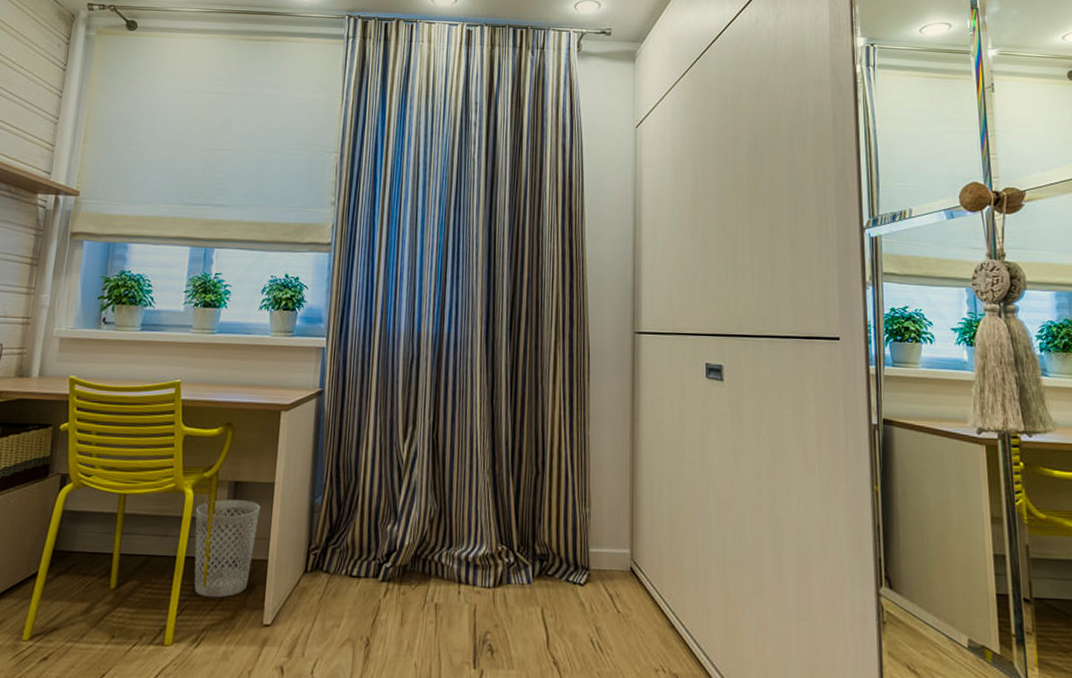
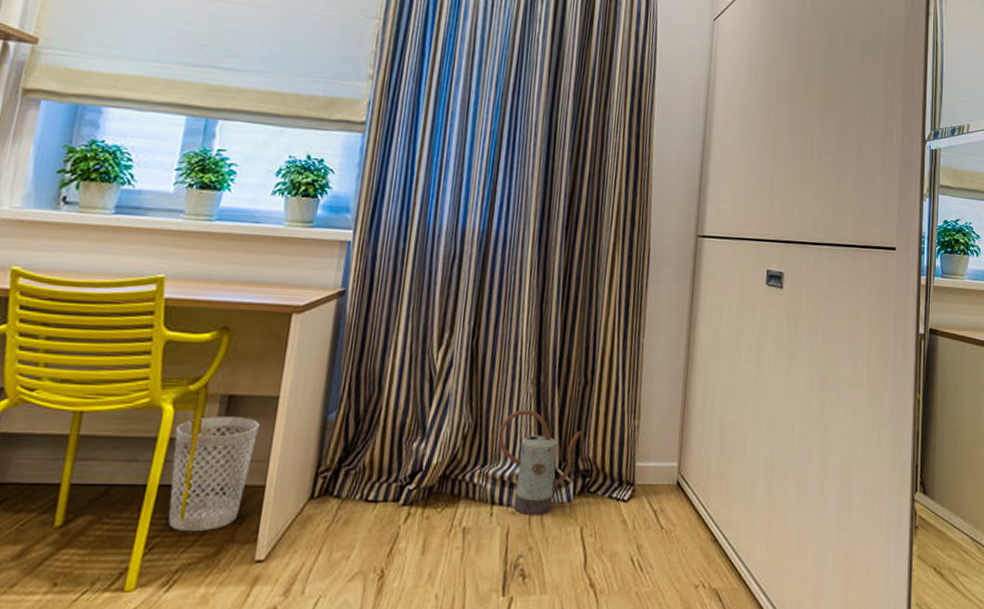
watering can: none [460,497,537,595] -> present [497,409,583,515]

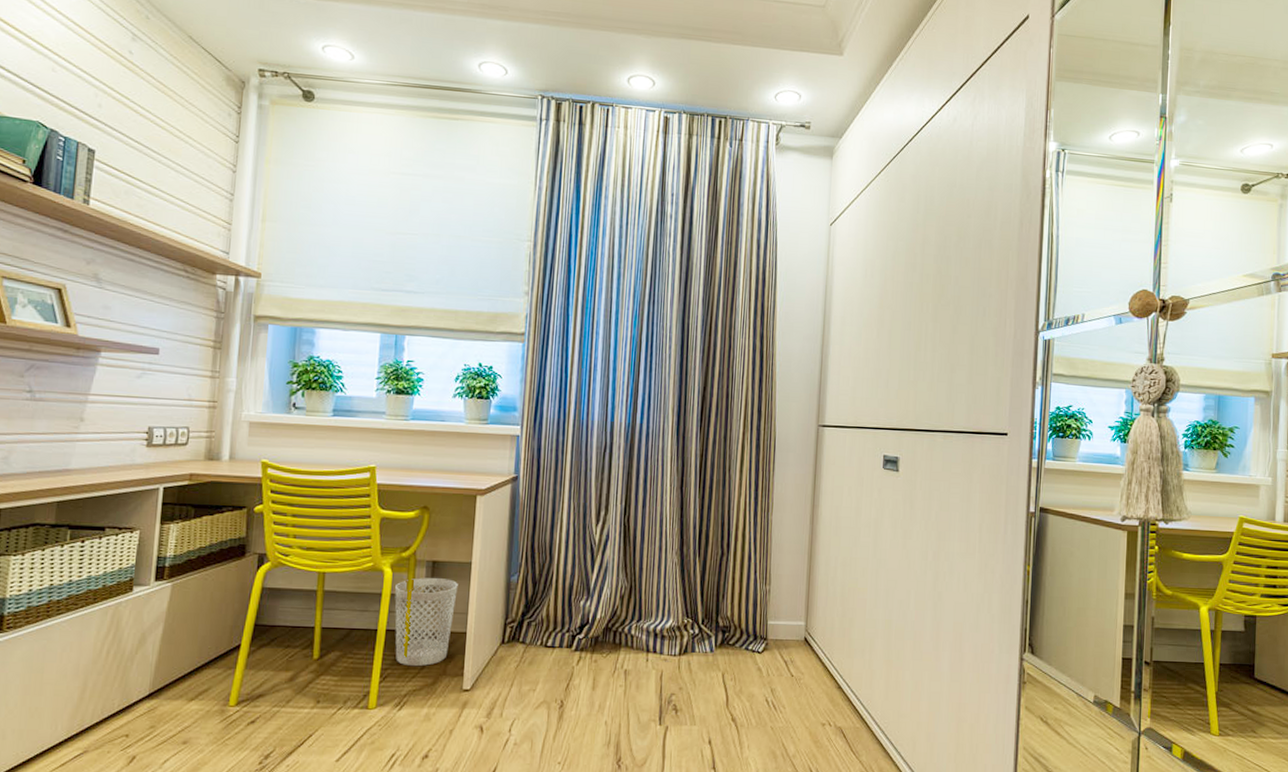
watering can: present [497,409,583,515] -> none [649,575,721,662]

